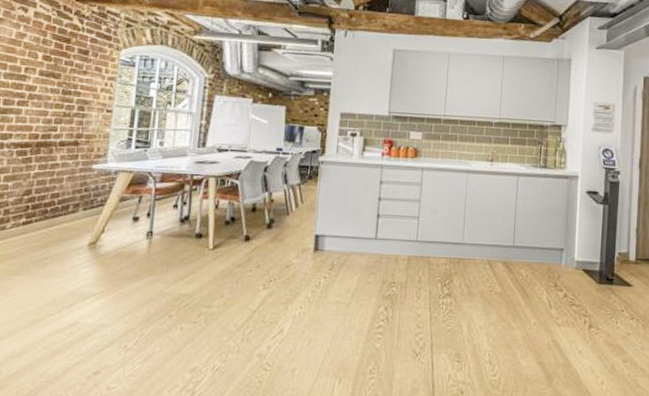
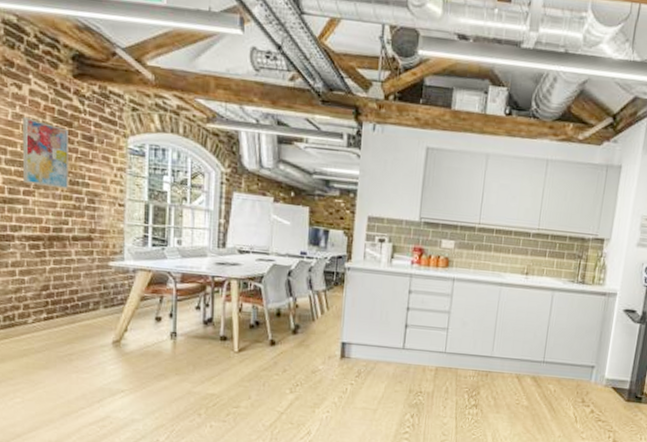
wall art: none [18,36,66,99] -> present [22,117,68,190]

